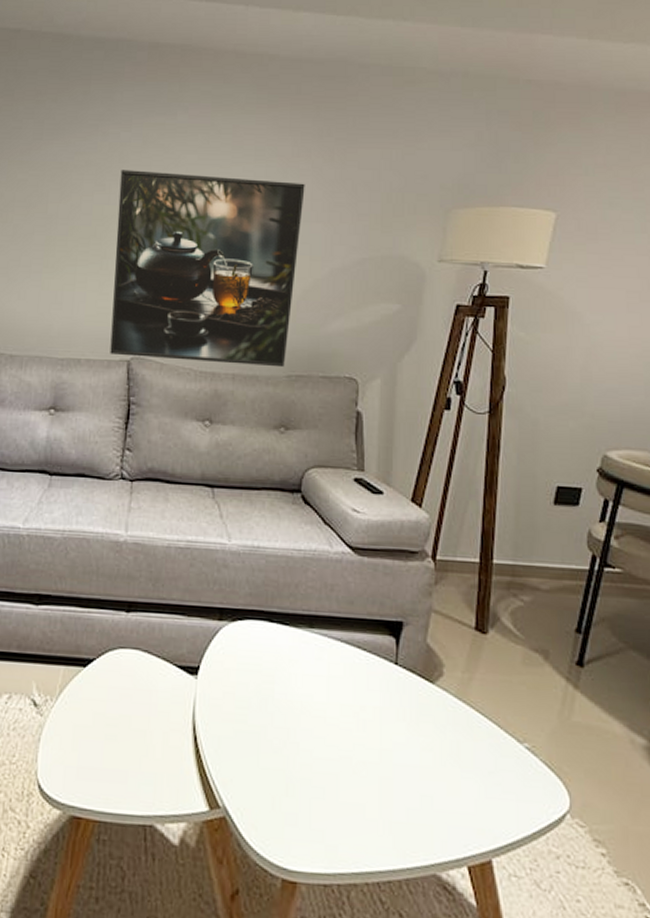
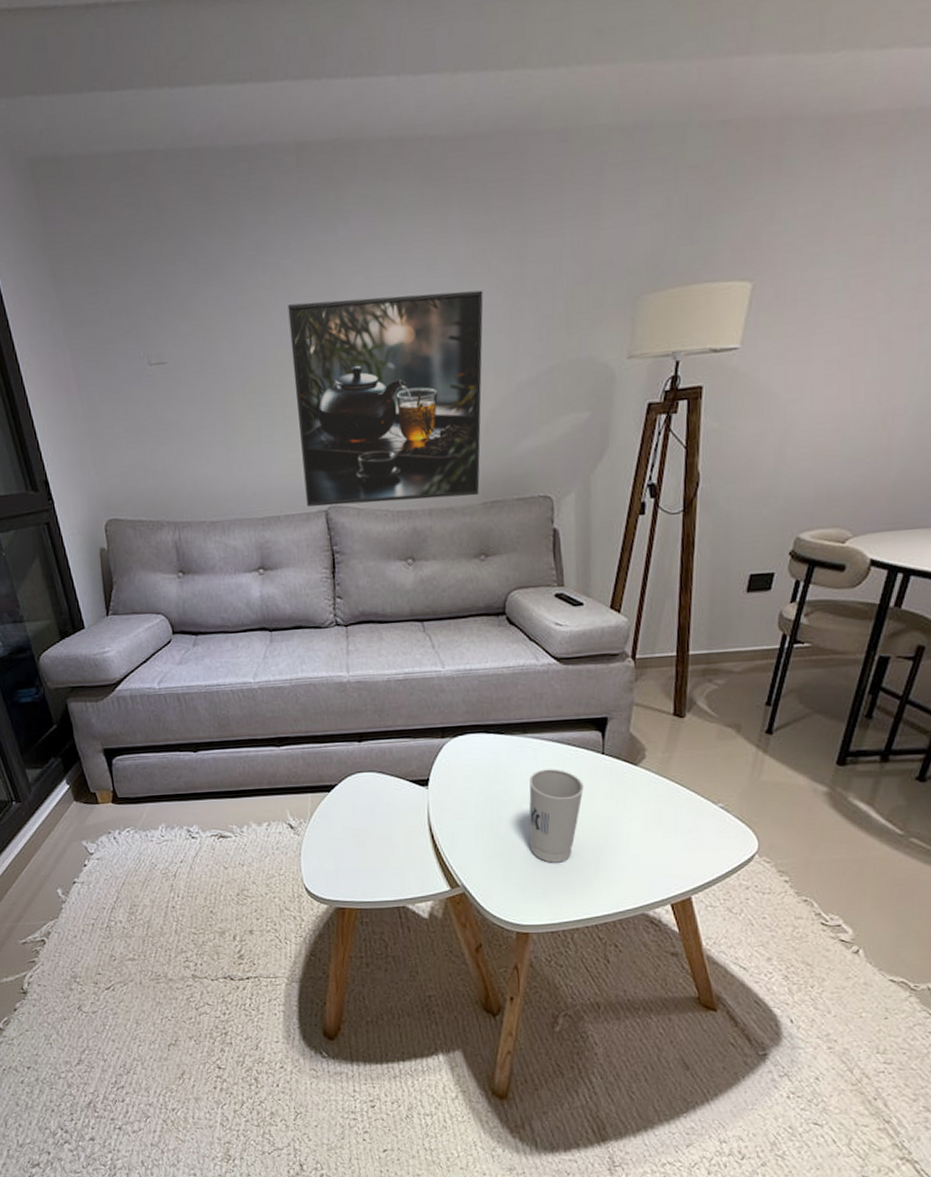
cup: none [306,673,373,793] -> present [529,769,584,863]

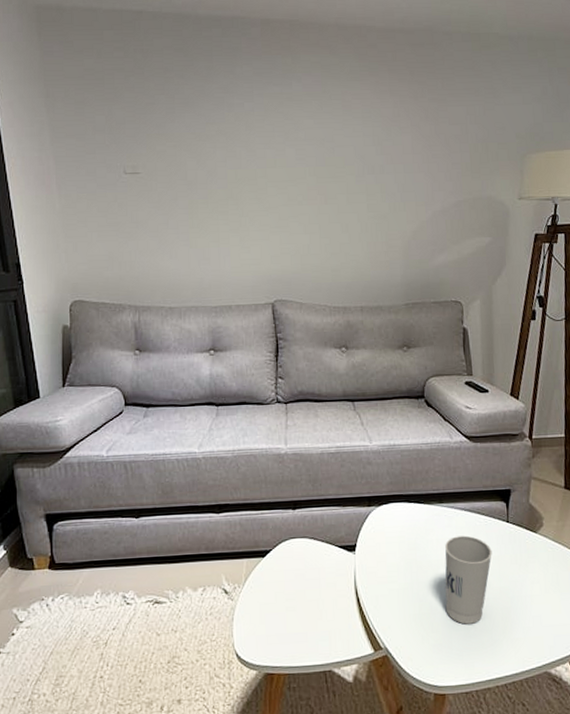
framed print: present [287,290,484,507] -> none [248,136,407,300]

